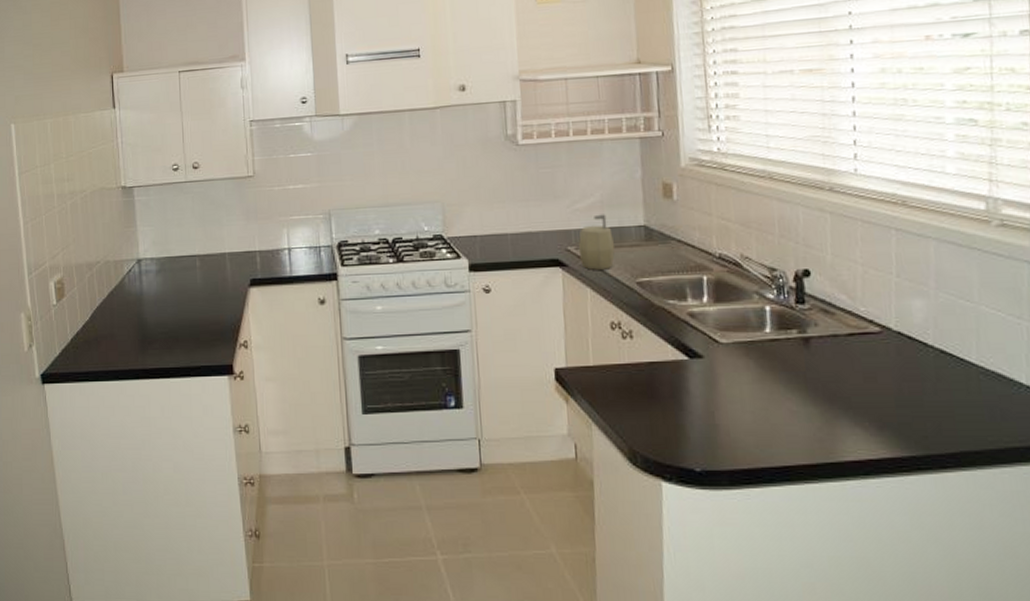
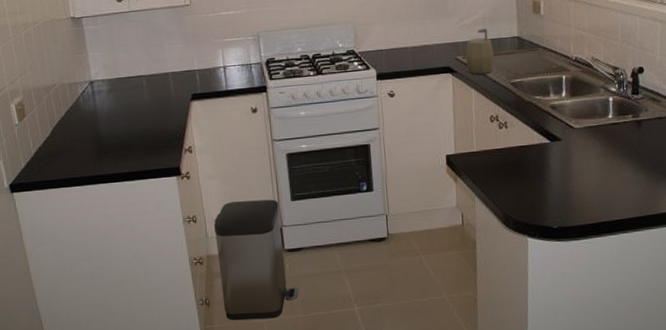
pedal bin: none [268,410,369,562] -> present [213,199,299,320]

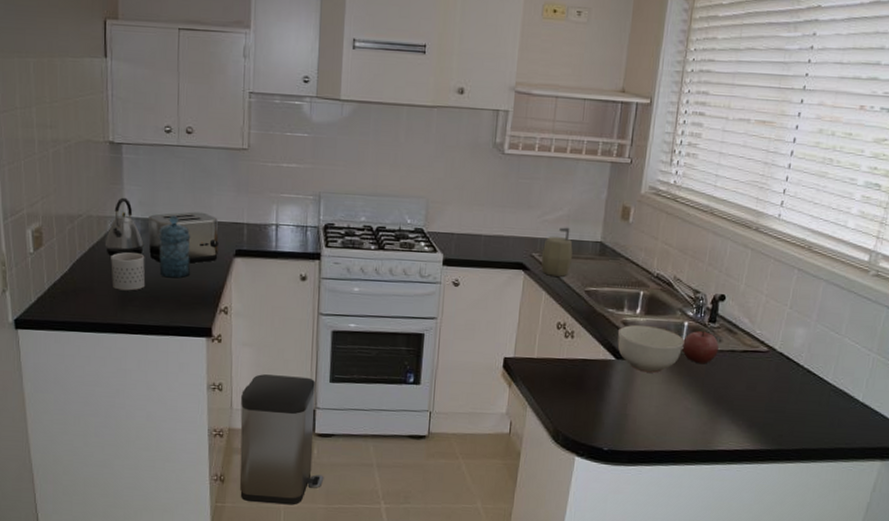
kettle: none [78,63,112,117] -> present [104,197,144,257]
mug: none [84,110,118,146] -> present [111,252,146,291]
toaster: none [112,66,177,116] -> present [147,211,219,264]
canister: none [122,73,155,128] -> present [158,215,191,278]
bowl: none [547,105,612,150] -> present [617,324,685,373]
fruit: none [611,103,646,135] -> present [682,330,719,364]

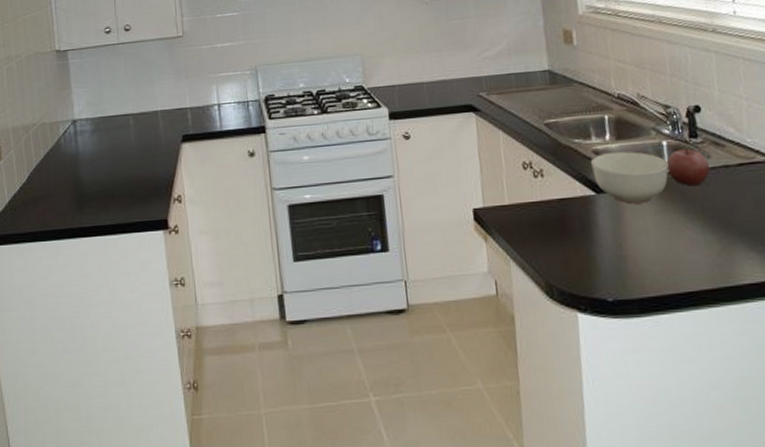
kettle: present [104,197,144,257] -> none [58,100,95,161]
mug: present [111,252,146,291] -> none [65,153,100,193]
toaster: present [147,211,219,264] -> none [96,103,166,160]
canister: present [158,215,191,278] -> none [107,111,142,174]
pedal bin: present [239,374,324,505] -> none [204,259,304,410]
soap dispenser: present [541,227,573,277] -> none [489,61,523,114]

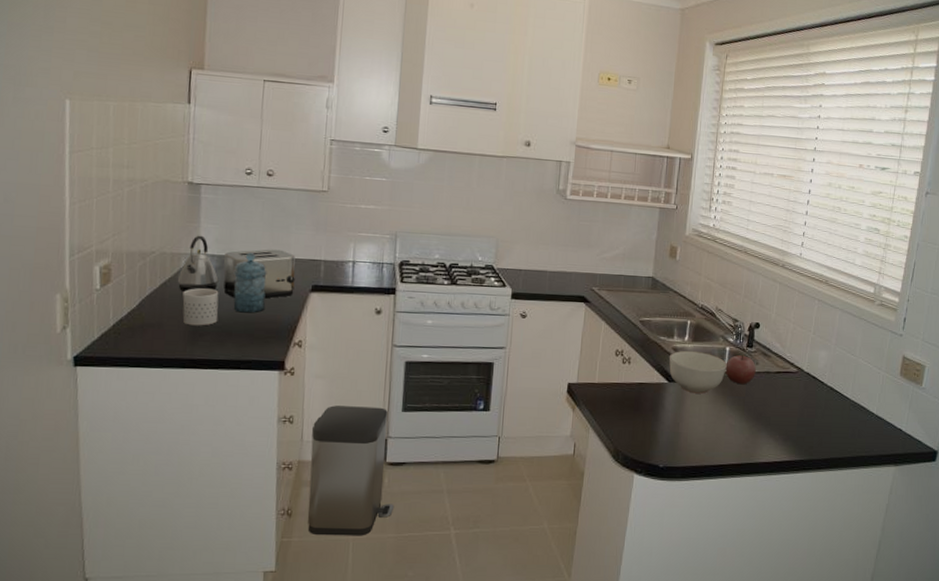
kettle: none [58,100,95,161] -> present [177,235,219,293]
mug: none [65,153,100,193] -> present [182,288,219,326]
toaster: none [96,103,166,160] -> present [223,249,296,299]
canister: none [107,111,142,174] -> present [233,252,267,313]
pedal bin: none [204,259,304,410] -> present [307,405,395,536]

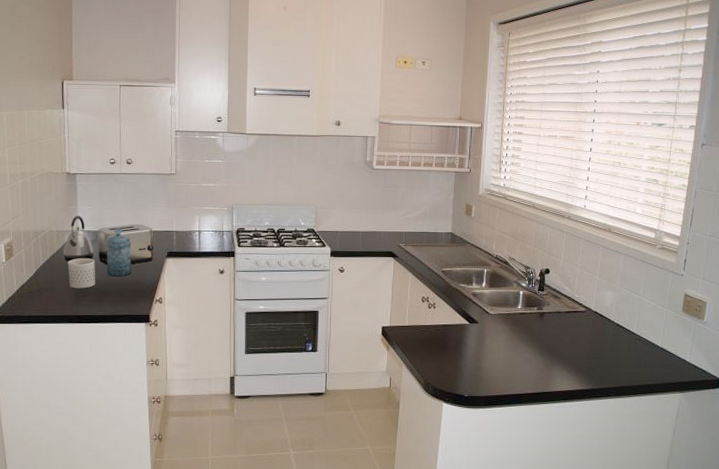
pedal bin: present [307,405,395,536] -> none [173,350,243,456]
bowl: present [669,350,727,394] -> none [469,295,521,333]
fruit: present [725,354,756,385] -> none [520,297,548,324]

